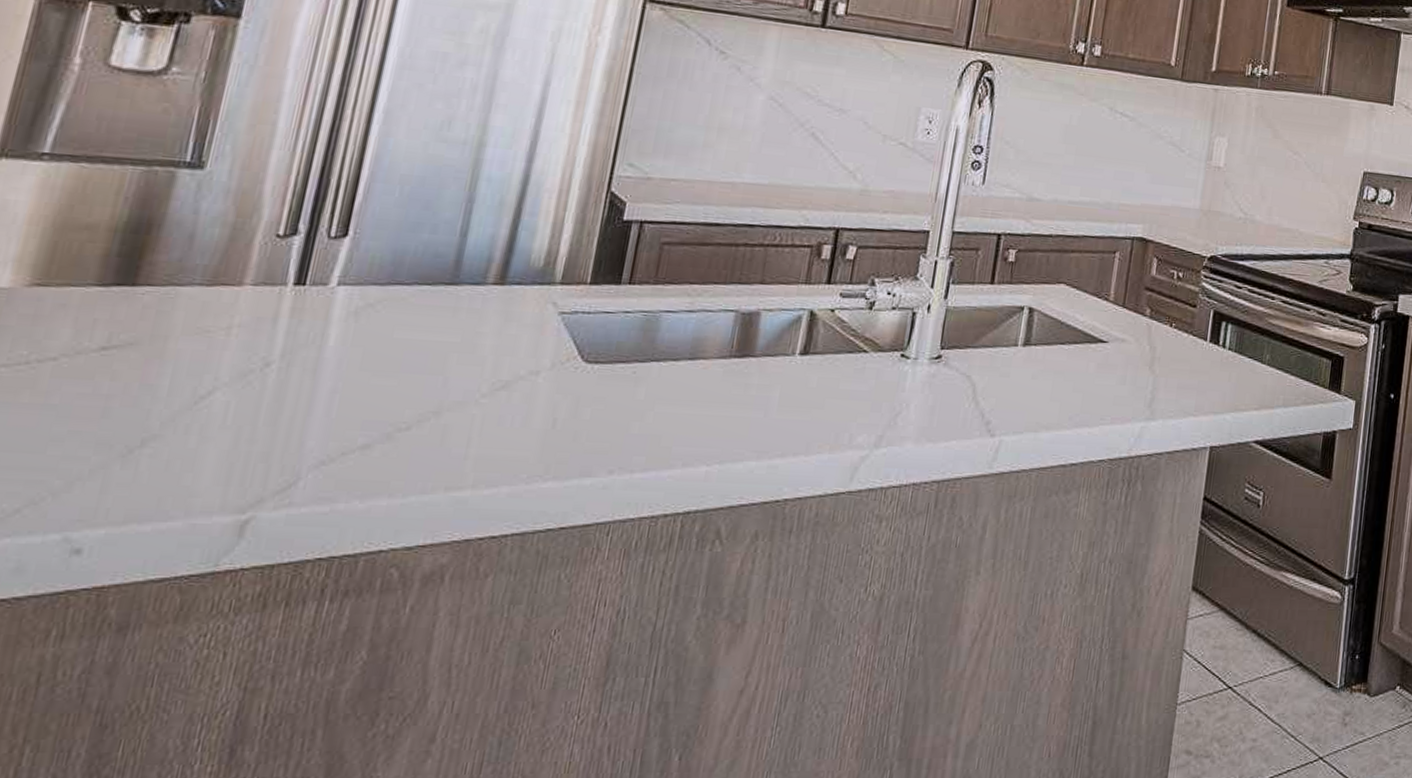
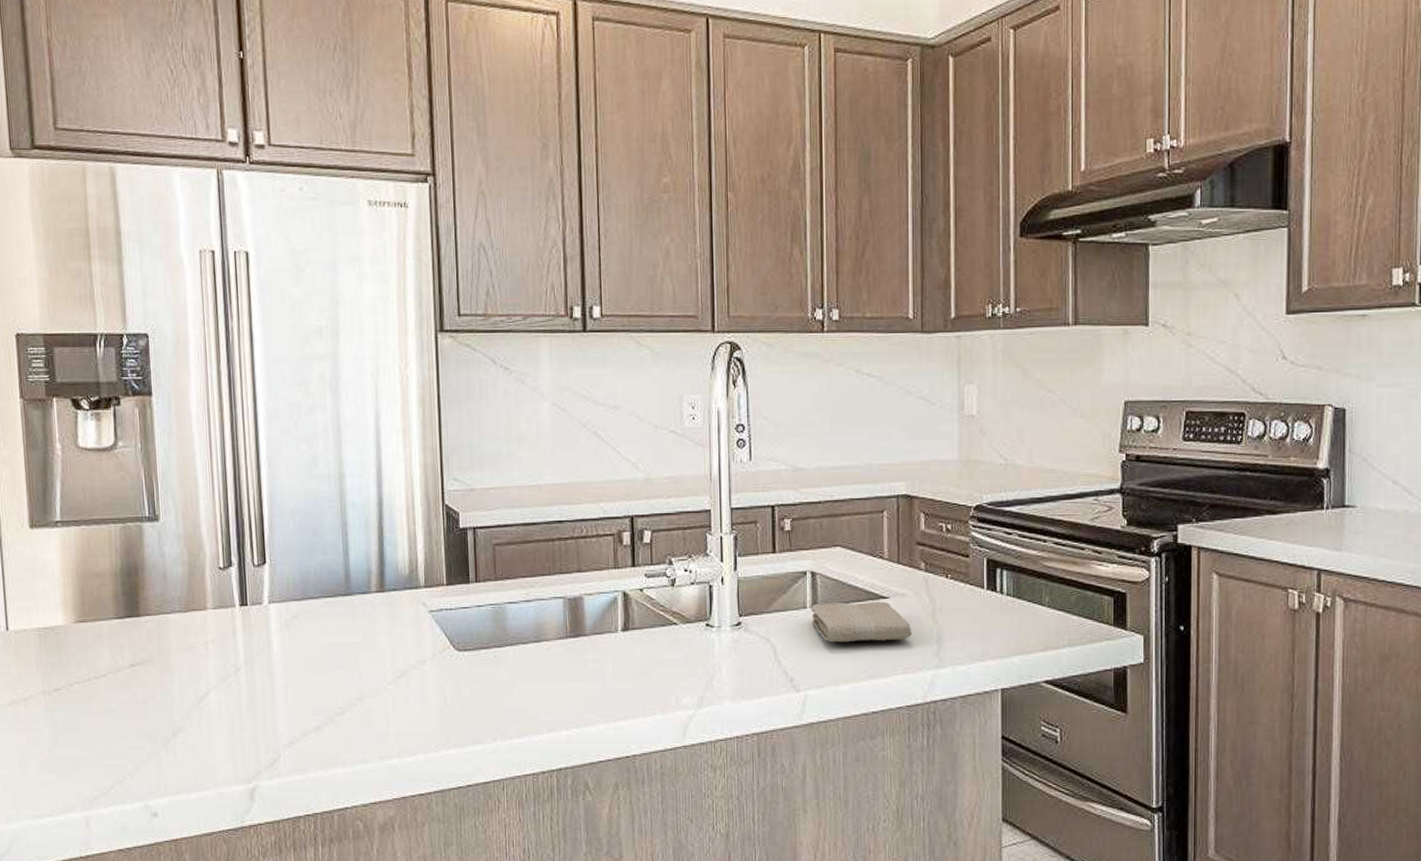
washcloth: none [1021,342,1127,388] -> present [811,601,912,642]

